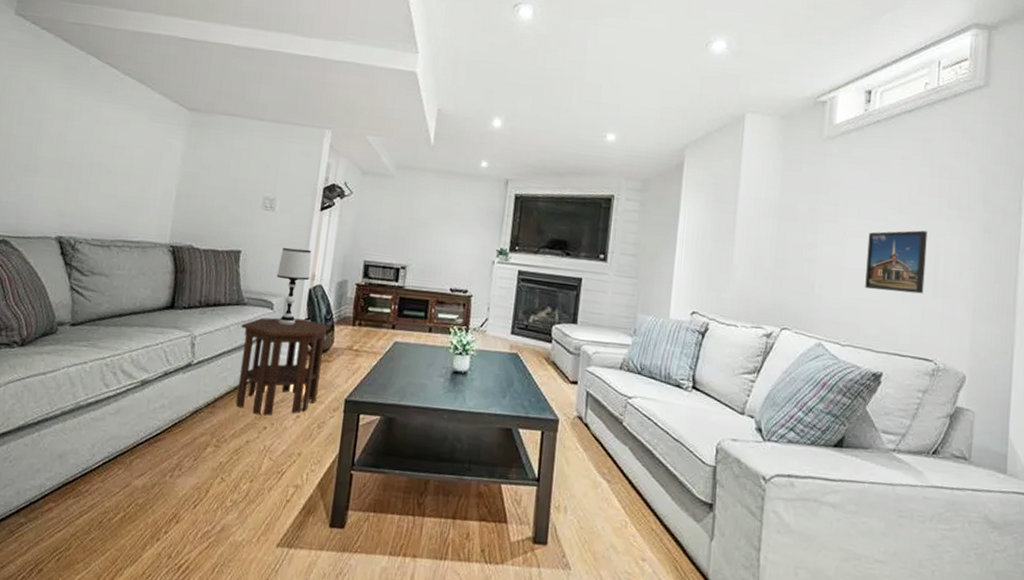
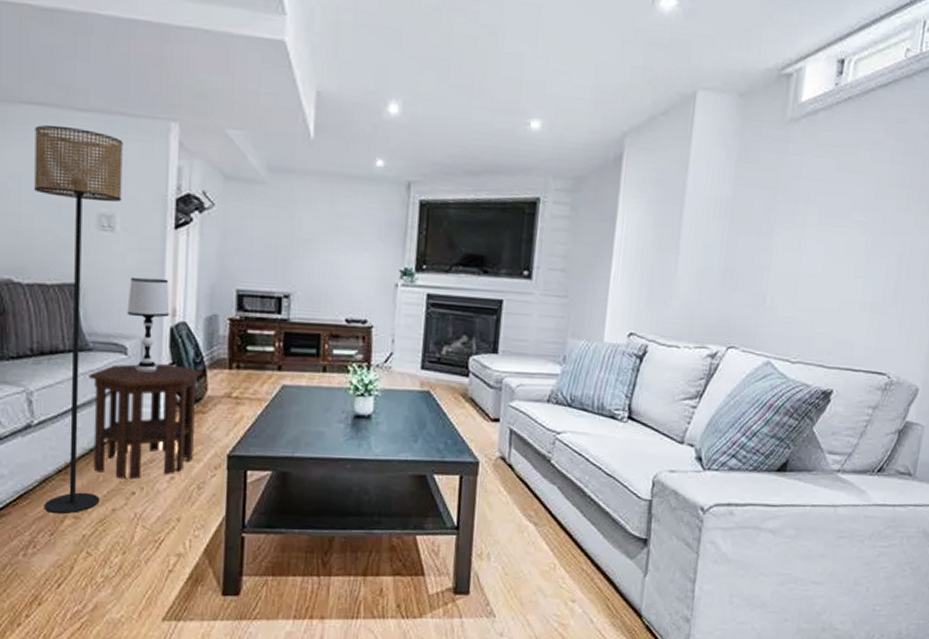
floor lamp: none [192,130,288,443] -> present [34,125,123,515]
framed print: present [865,230,927,294] -> none [821,228,893,302]

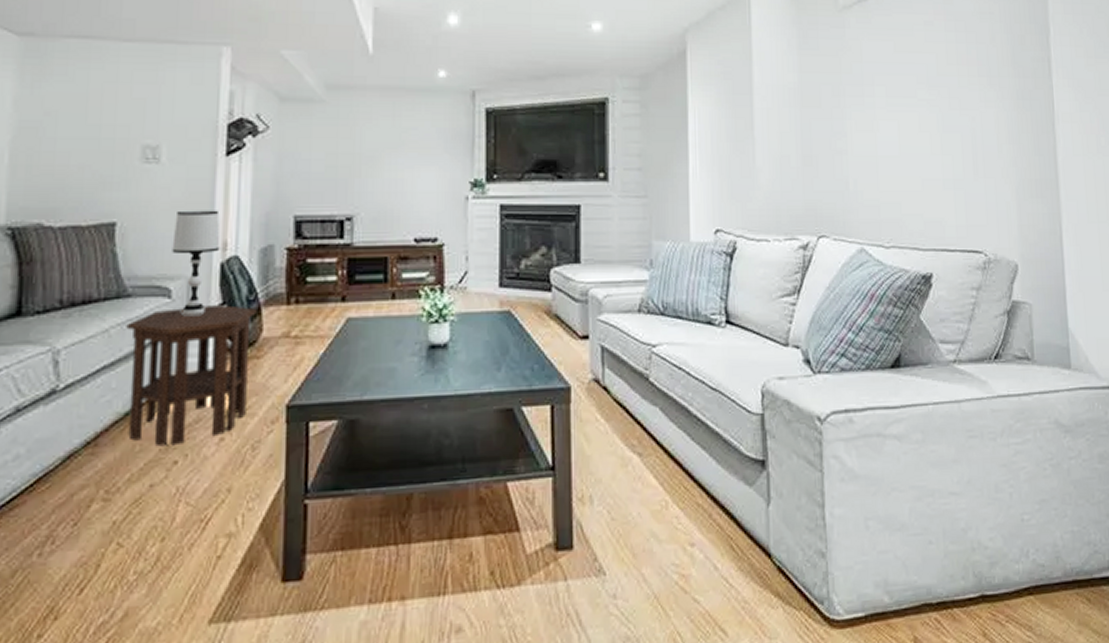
floor lamp: present [34,125,123,515] -> none [66,58,171,498]

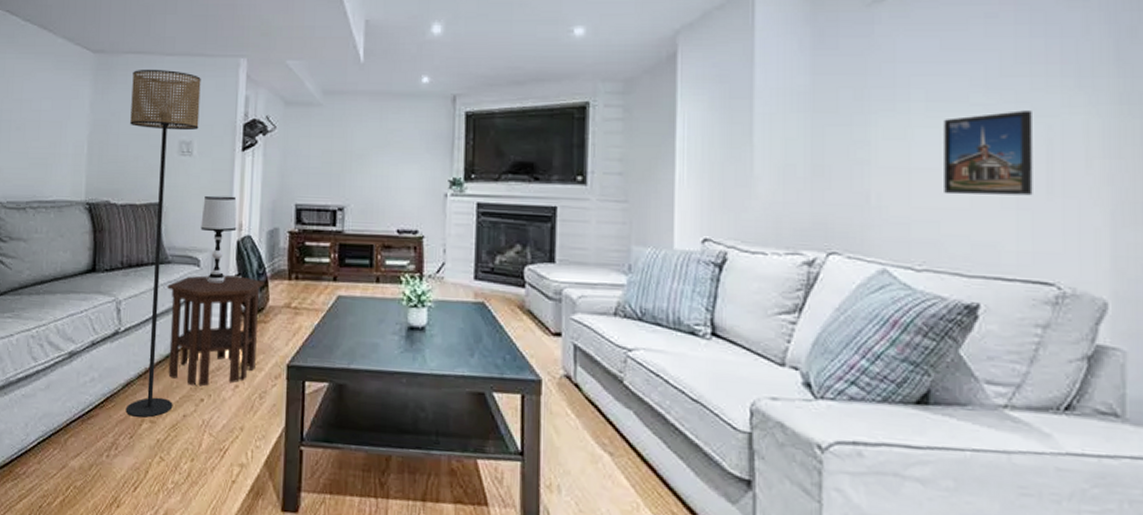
floor lamp: none [66,58,171,498] -> present [125,70,201,418]
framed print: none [900,105,964,179] -> present [944,110,1033,196]

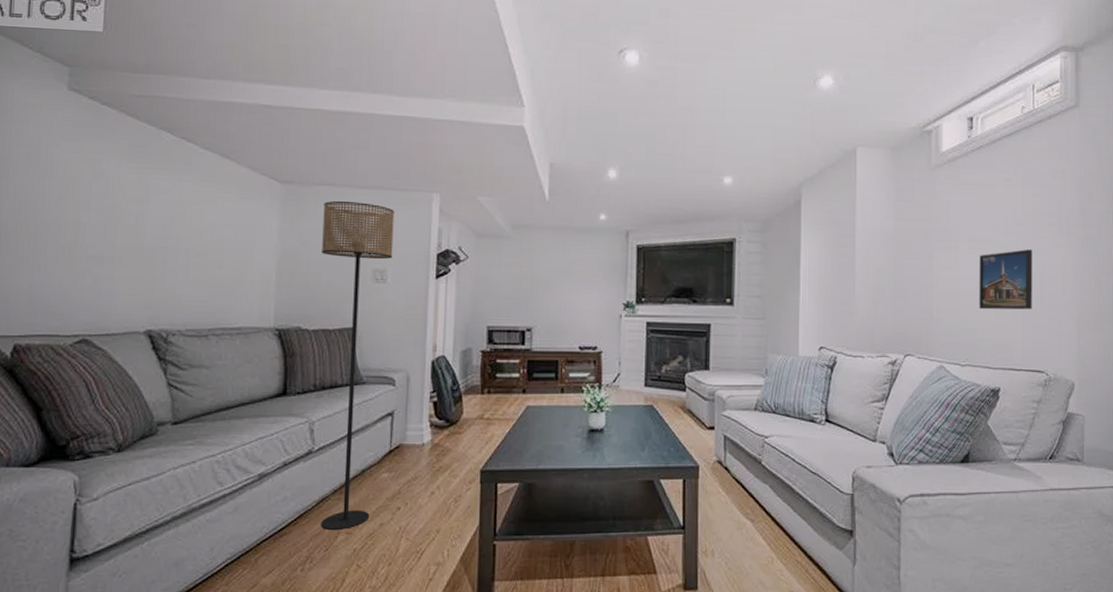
side table: present [167,274,265,387] -> none [362,391,459,496]
table lamp: present [200,195,237,283] -> none [395,320,432,400]

